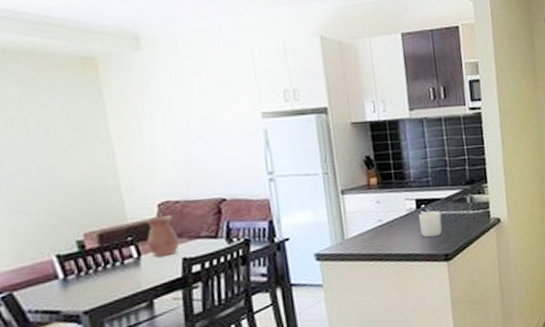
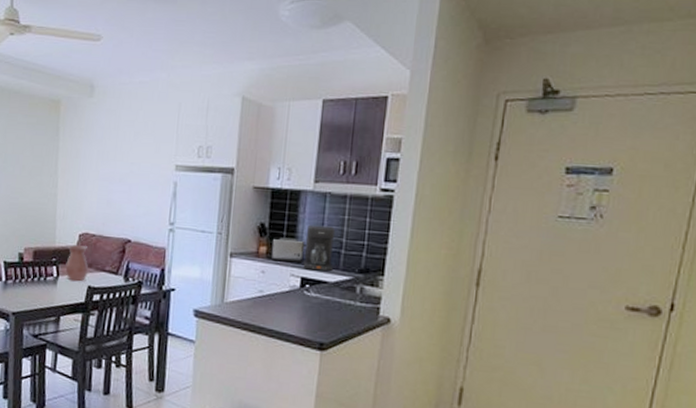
toaster: none [380,164,414,190] -> present [270,236,306,264]
coffee maker: none [412,148,443,192] -> present [303,224,336,272]
mug: present [418,210,443,238] -> none [299,292,325,322]

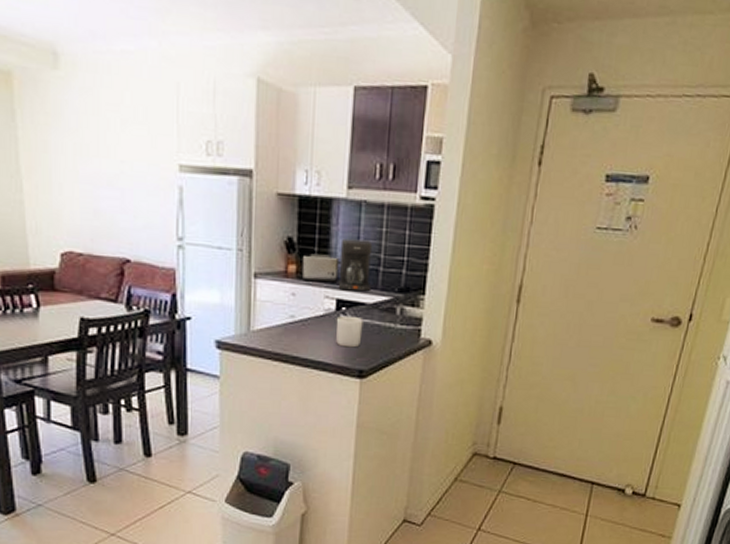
vase: present [65,245,89,282] -> none [47,267,79,313]
mug: none [299,292,325,322] -> present [335,315,363,348]

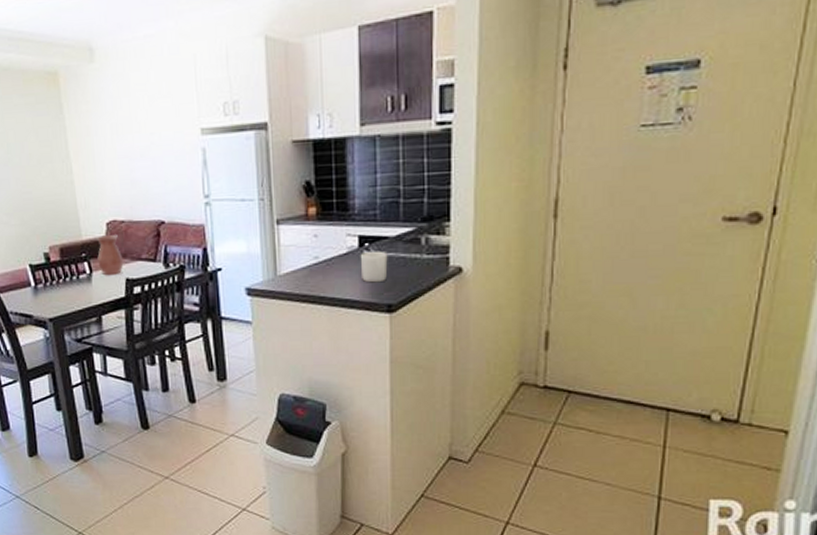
vase: none [47,267,79,313] -> present [96,235,124,276]
toaster: present [301,253,341,284] -> none [321,193,360,222]
coffee maker: present [338,238,373,292] -> none [359,173,393,227]

